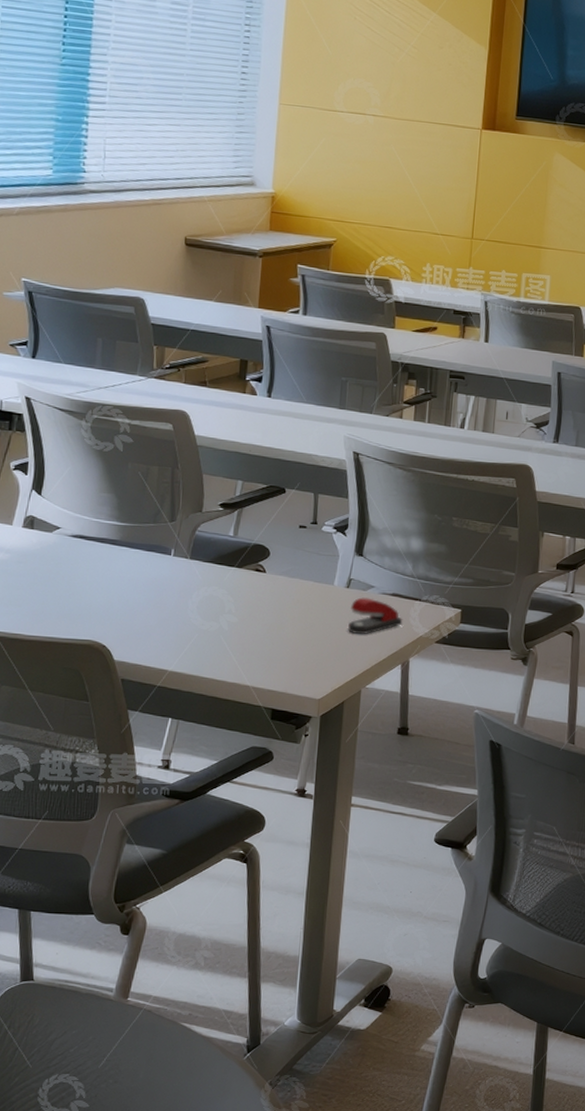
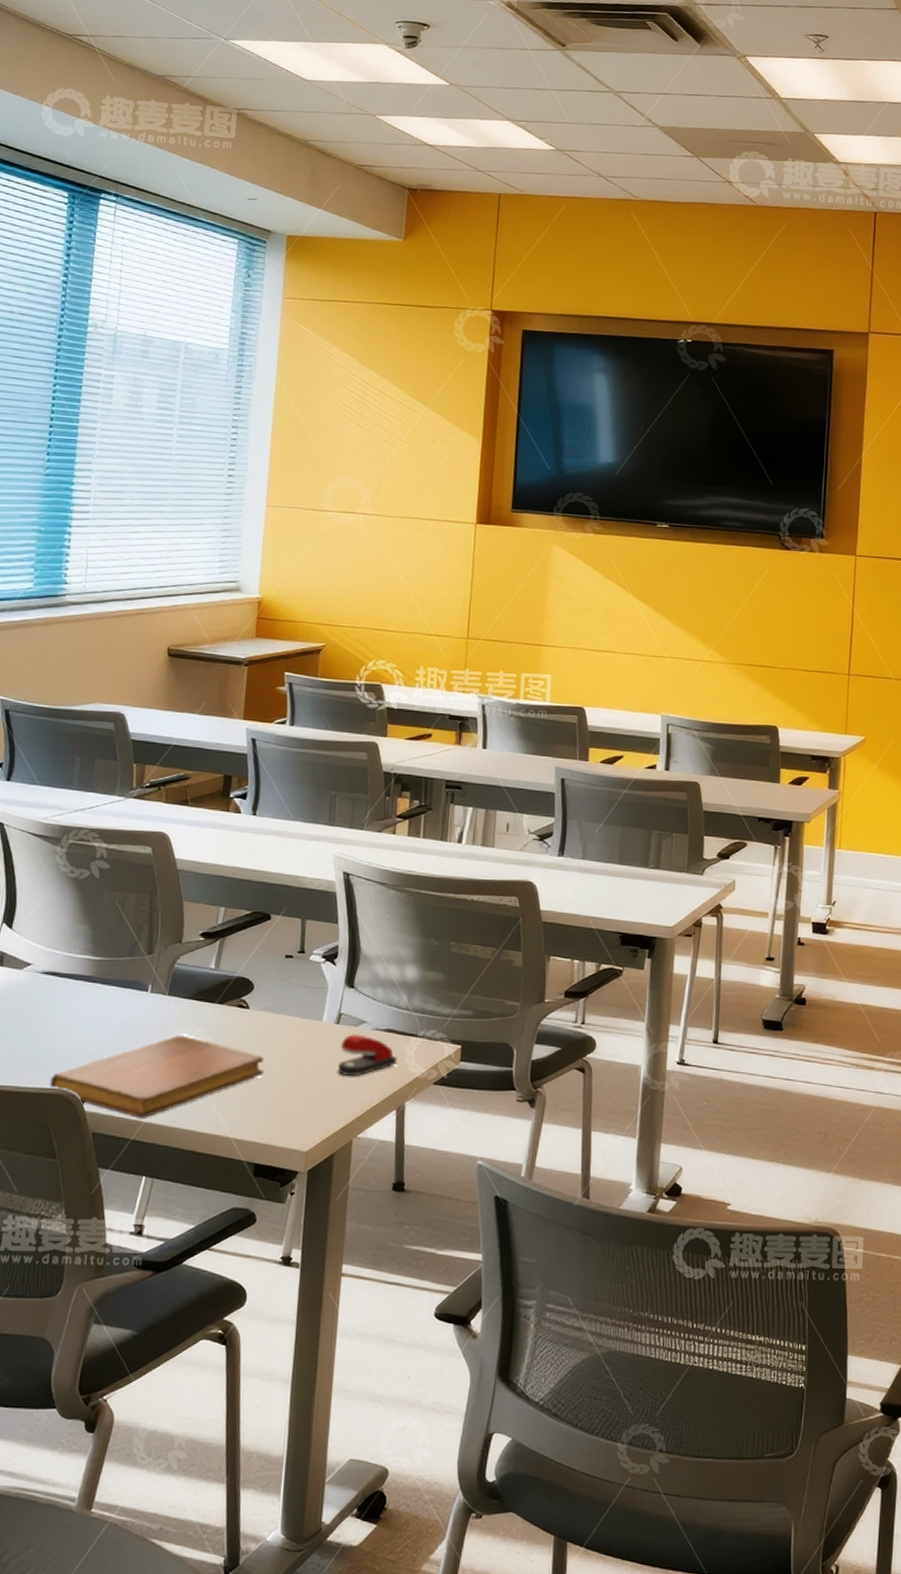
notebook: none [80,594,280,667] -> present [49,1035,264,1118]

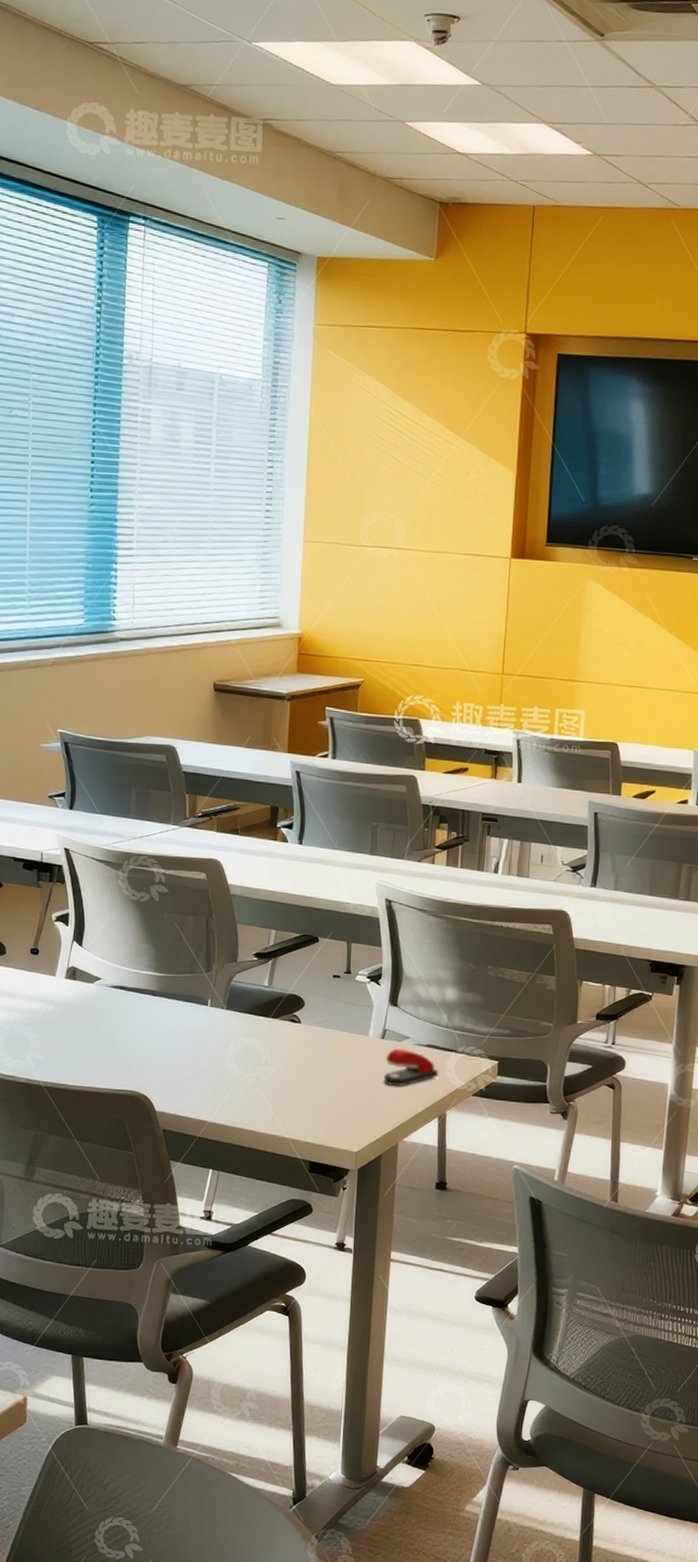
notebook: present [49,1035,264,1118] -> none [122,1045,316,1118]

